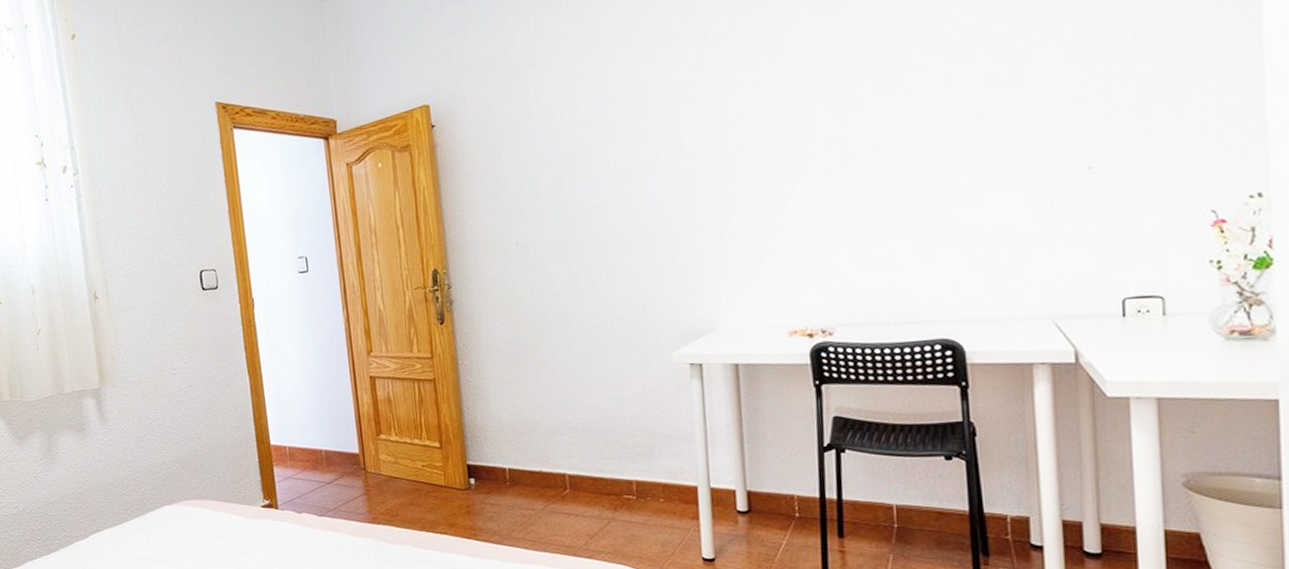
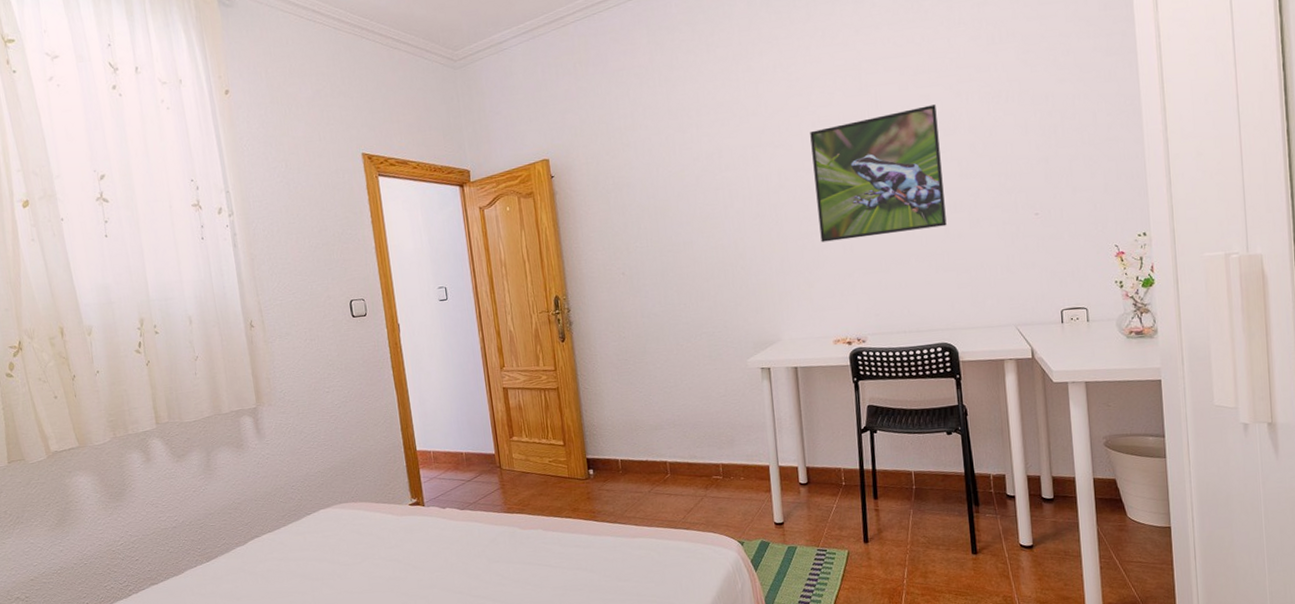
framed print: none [764,23,954,206] -> present [810,104,947,243]

